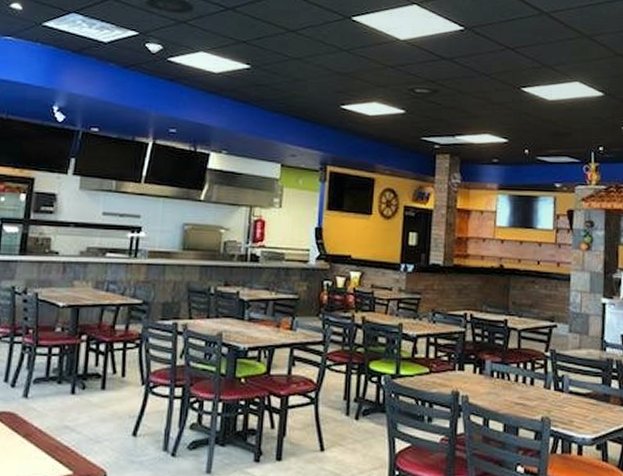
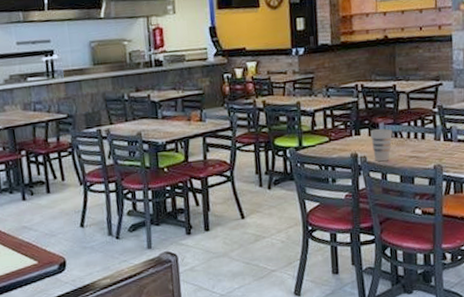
cup: none [475,366,500,405] -> present [370,128,393,162]

